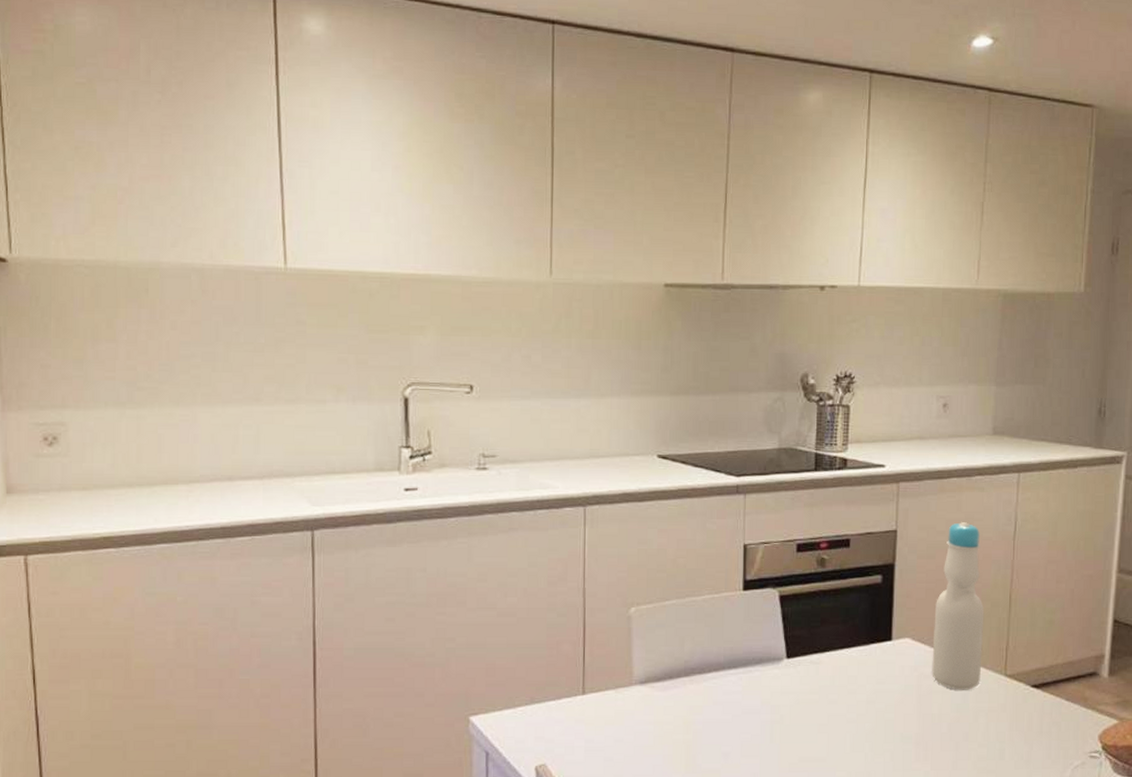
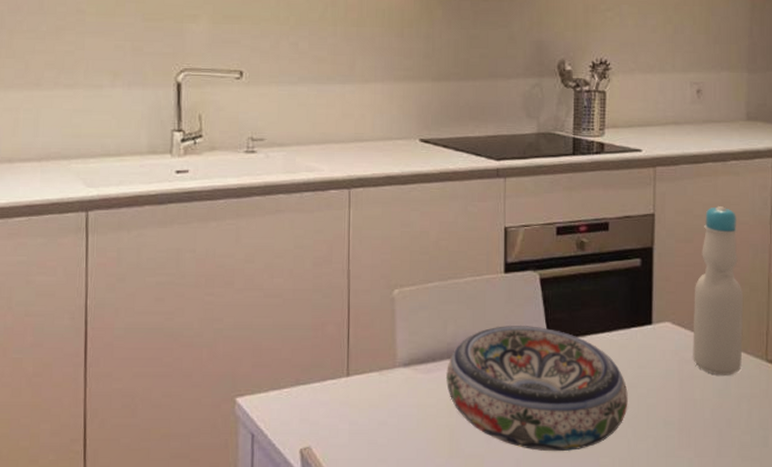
bowl: none [683,642,866,766] -> present [446,325,628,452]

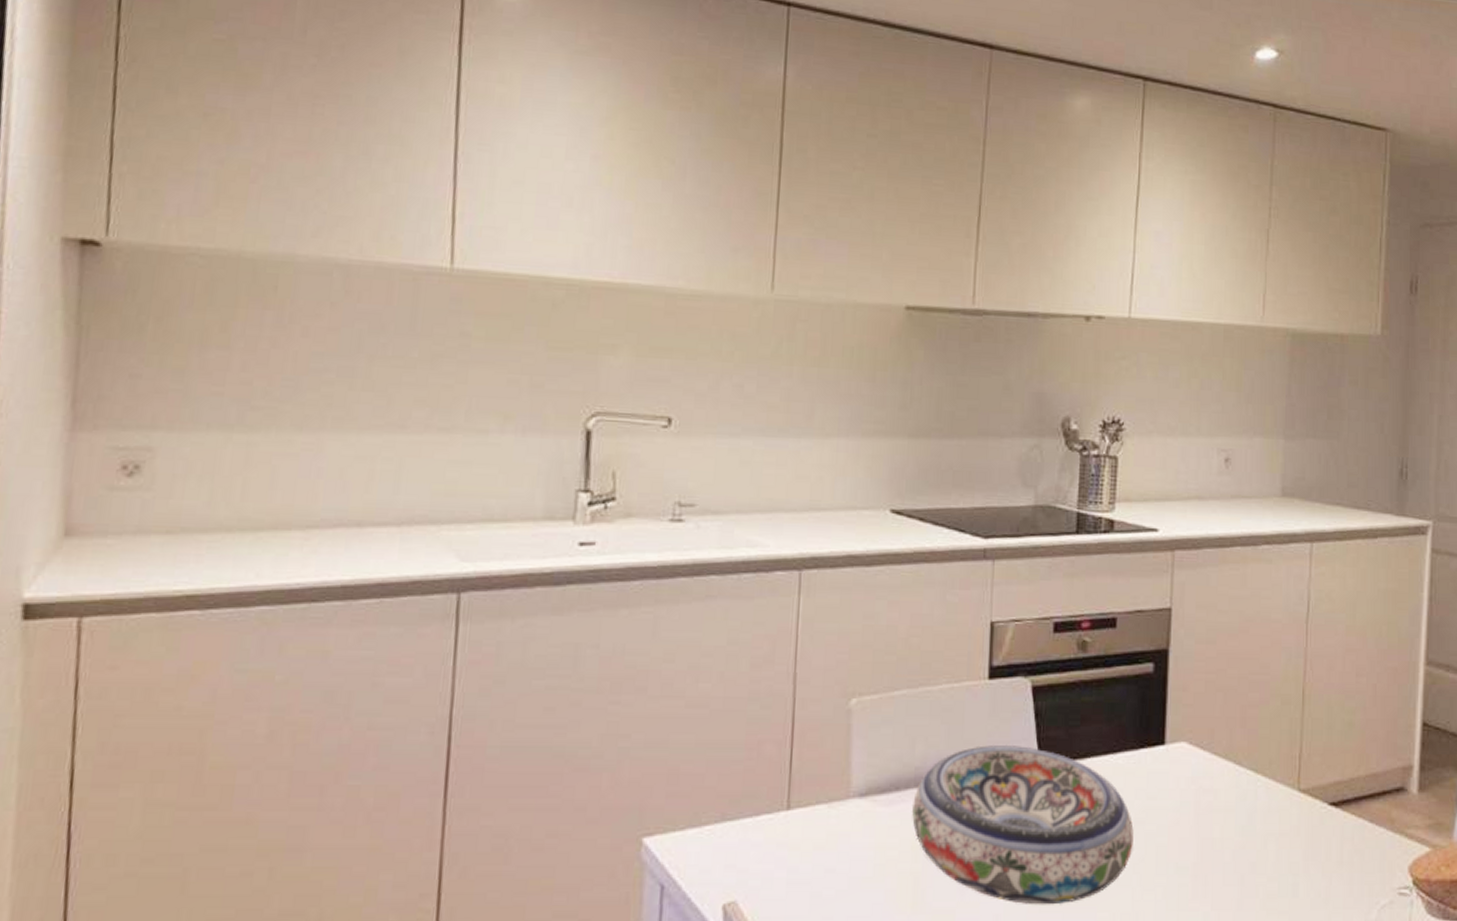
bottle: present [693,206,744,375] -> none [1212,600,1274,808]

